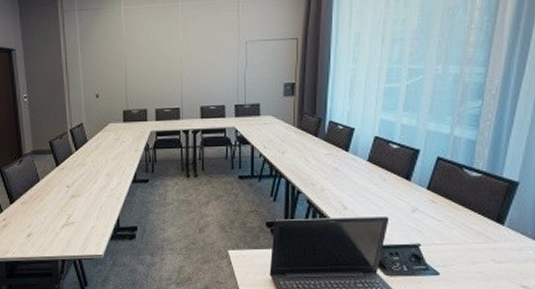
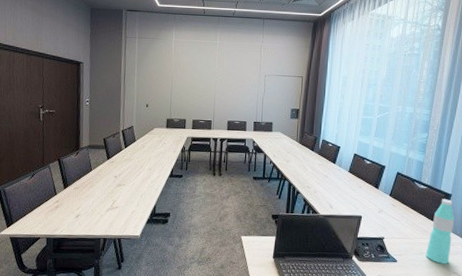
water bottle: none [480,189,524,275] -> present [425,199,455,264]

